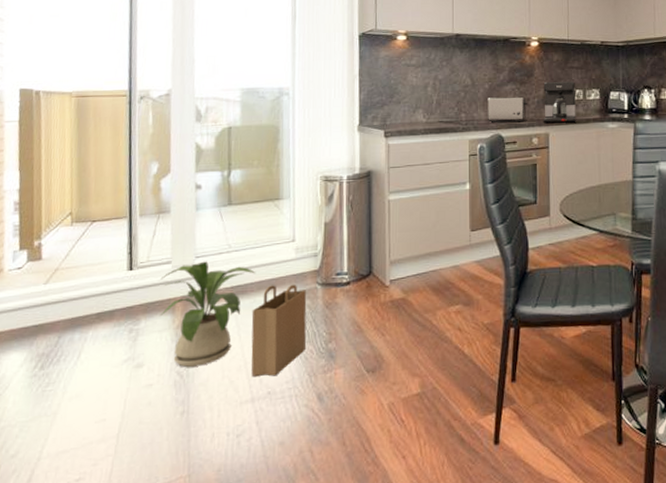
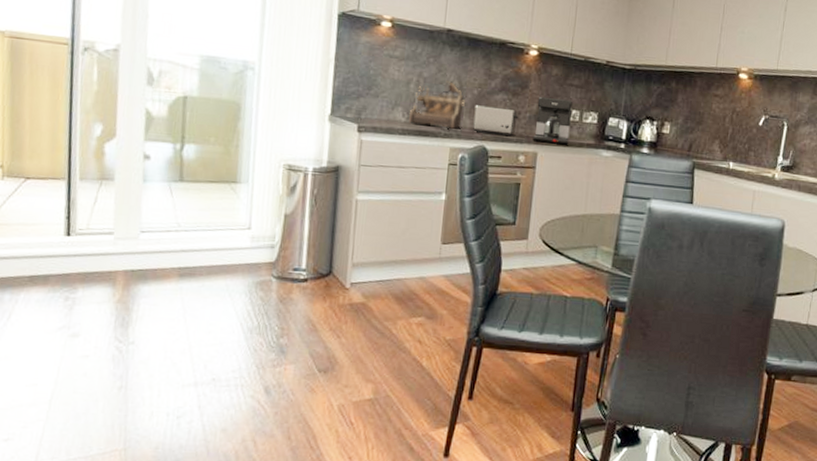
house plant: present [160,261,256,367] -> none [99,237,207,344]
shopping bag: present [251,284,307,376] -> none [195,271,260,364]
spice rack: none [430,80,478,125] -> present [409,81,465,131]

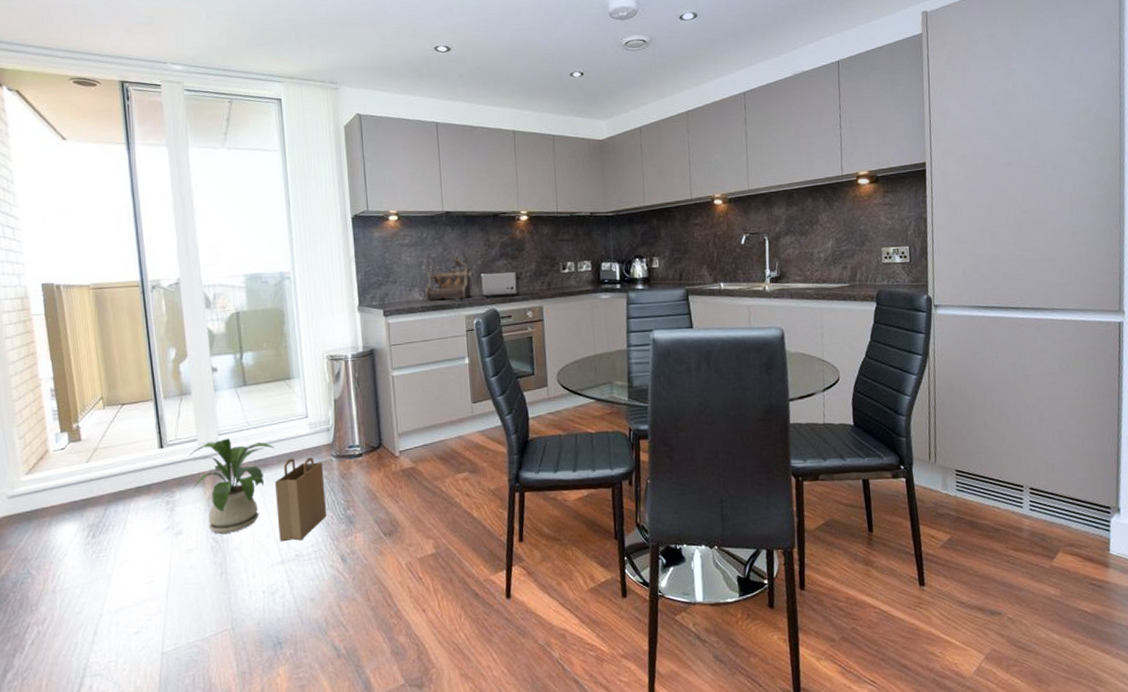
house plant: none [99,237,207,344] -> present [189,438,275,534]
shopping bag: none [195,271,260,364] -> present [274,457,327,541]
coffee maker: present [532,96,574,145] -> none [534,254,570,297]

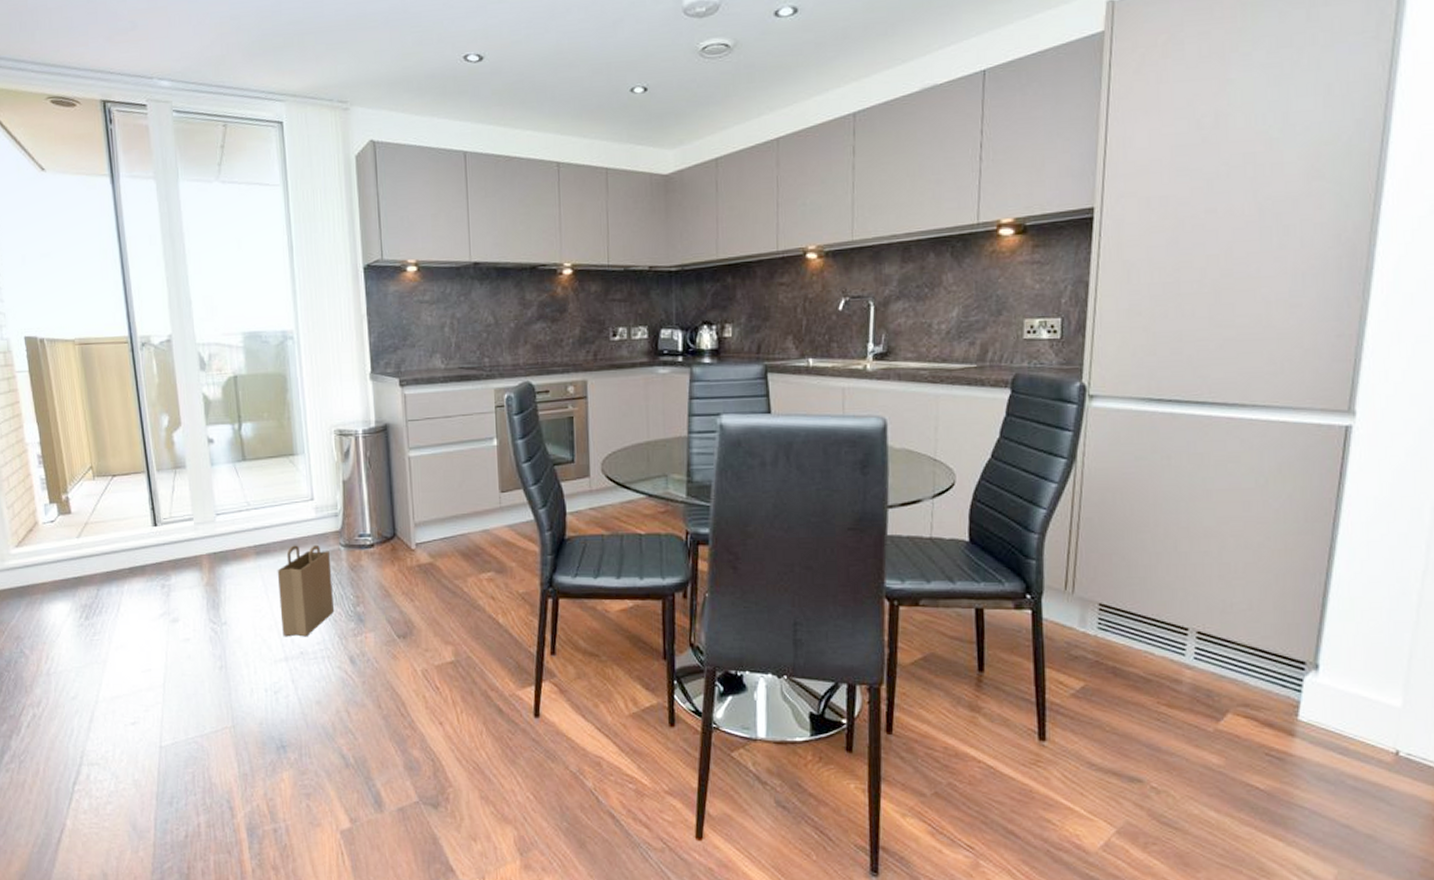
house plant: present [189,438,275,534] -> none [184,519,278,624]
spice rack: present [426,257,472,301] -> none [448,318,503,371]
toaster: present [481,271,521,299] -> none [514,337,562,370]

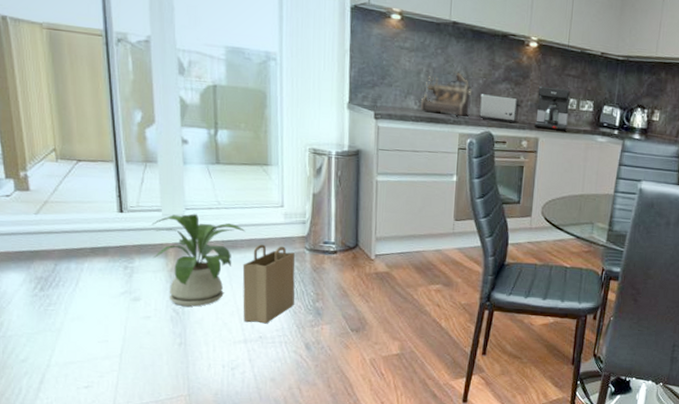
house plant: none [184,519,278,624] -> present [151,213,246,307]
spice rack: none [448,318,503,371] -> present [421,71,471,118]
toaster: none [514,337,562,370] -> present [479,94,521,124]
coffee maker: none [579,317,621,369] -> present [534,86,571,131]

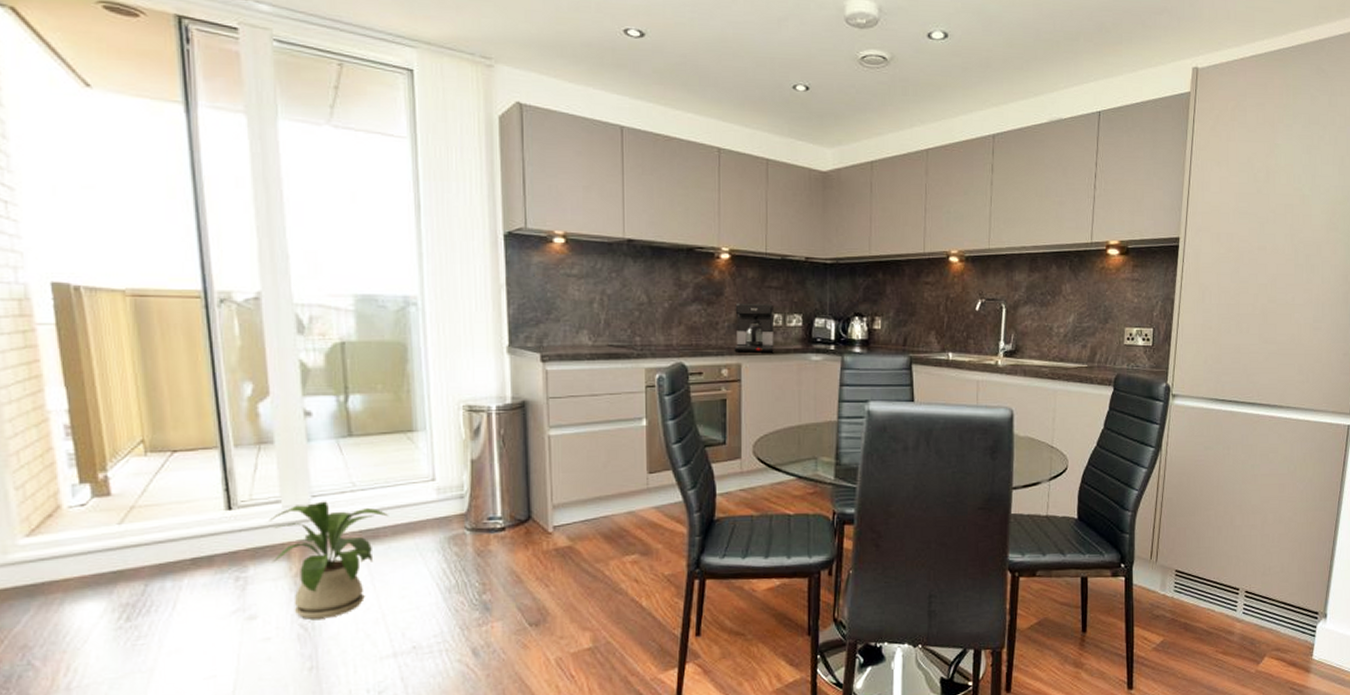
shopping bag: present [242,244,296,324] -> none [387,528,456,630]
spice rack: present [421,71,471,118] -> none [597,296,656,350]
toaster: present [479,94,521,124] -> none [667,319,717,350]

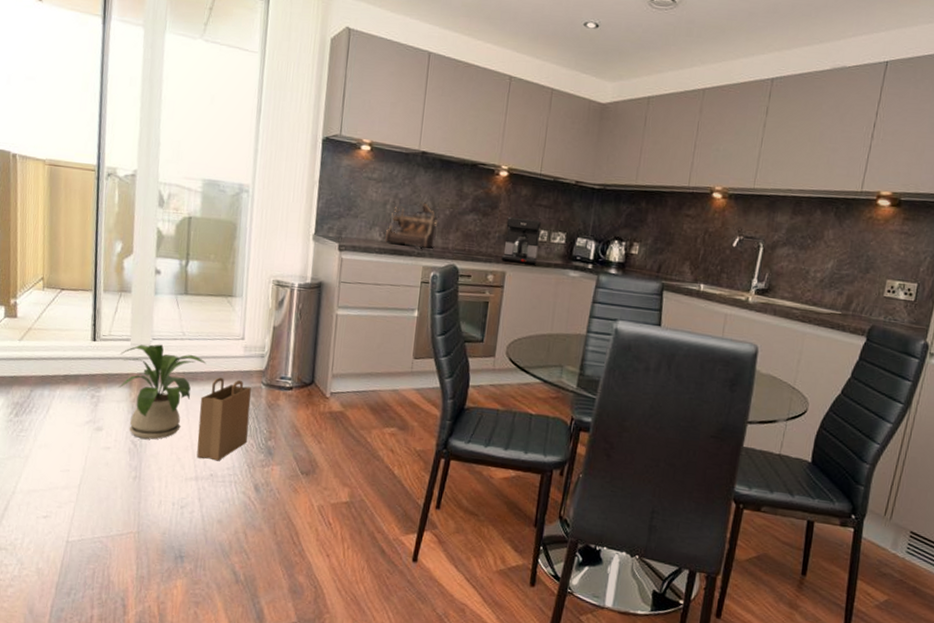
shopping bag: none [387,528,456,630] -> present [196,377,252,461]
spice rack: none [597,296,656,350] -> present [385,202,437,250]

